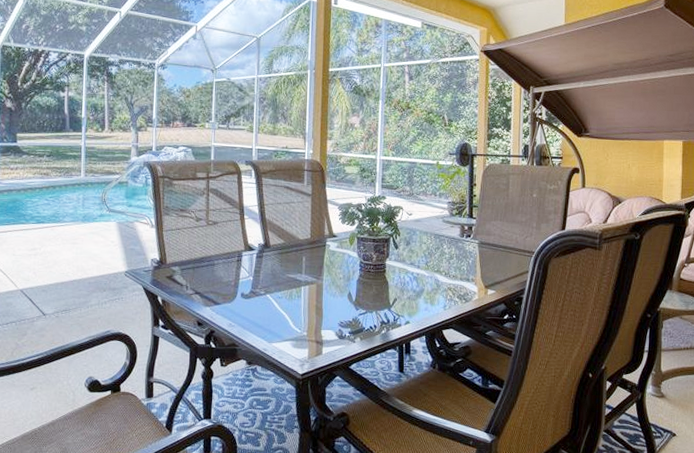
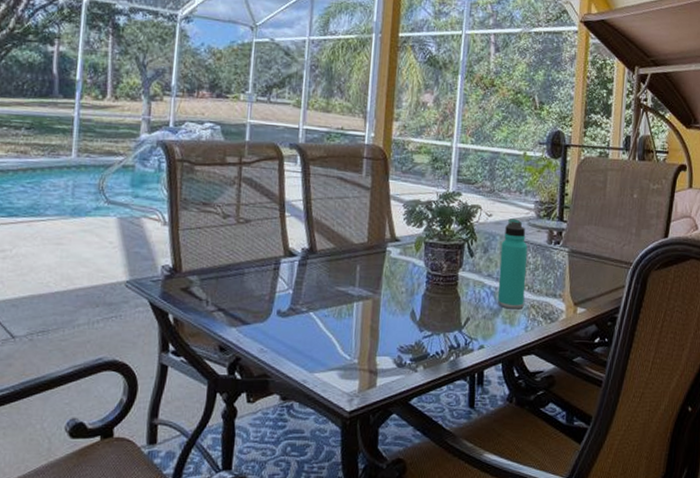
thermos bottle: none [419,217,443,292] -> present [498,218,528,310]

